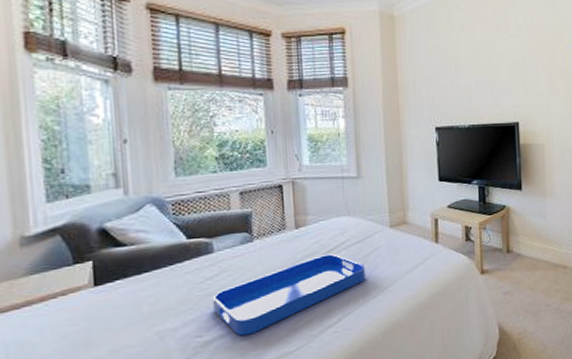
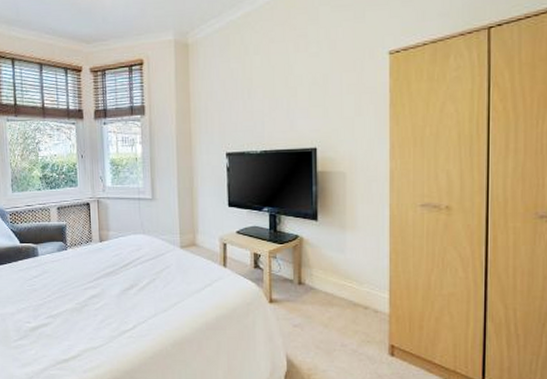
serving tray: present [212,253,365,336] -> none [38,266,157,327]

